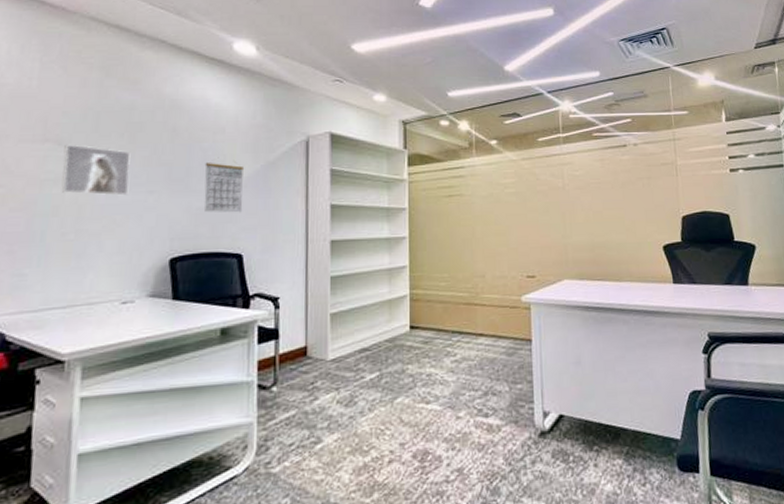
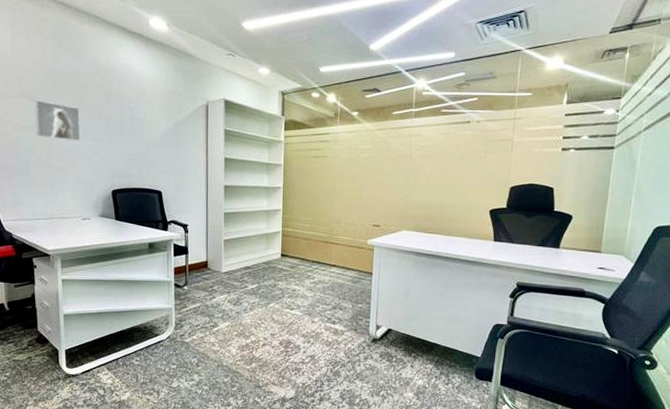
calendar: present [204,157,245,213] -> none [132,115,161,160]

